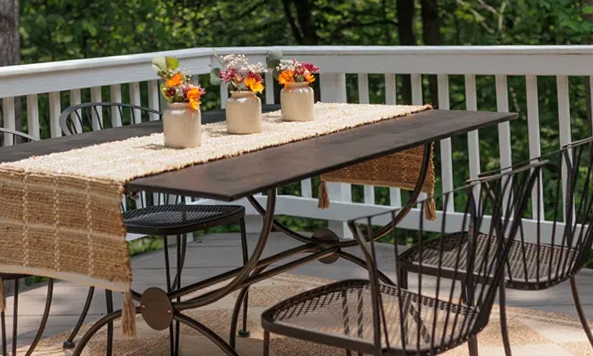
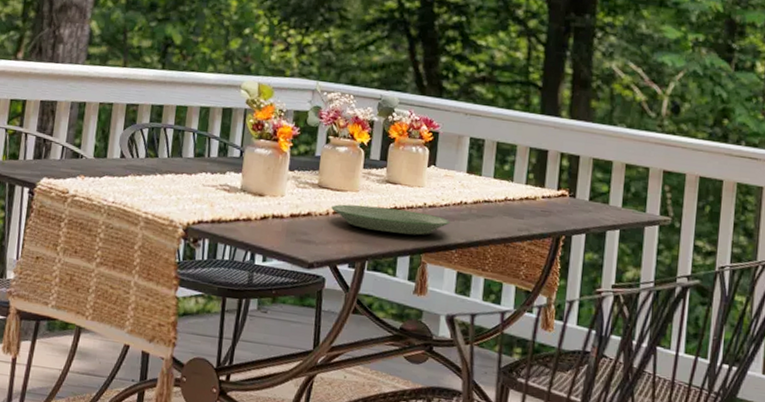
plate: none [240,141,340,162] -> present [330,204,451,236]

